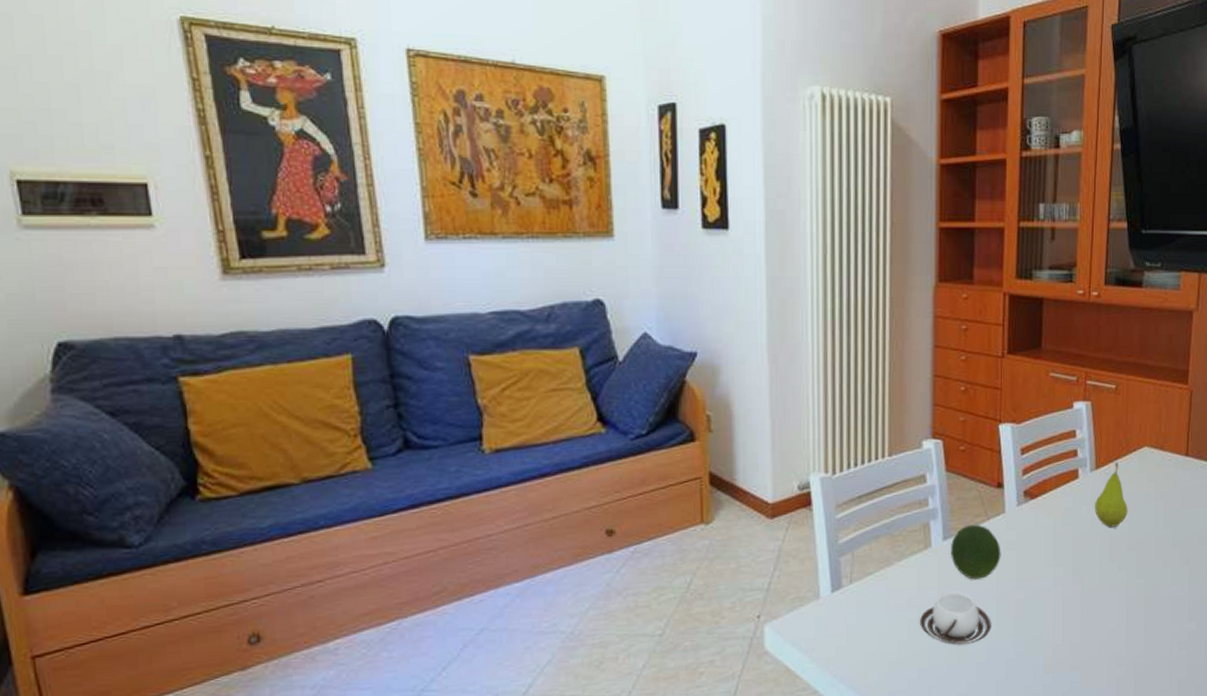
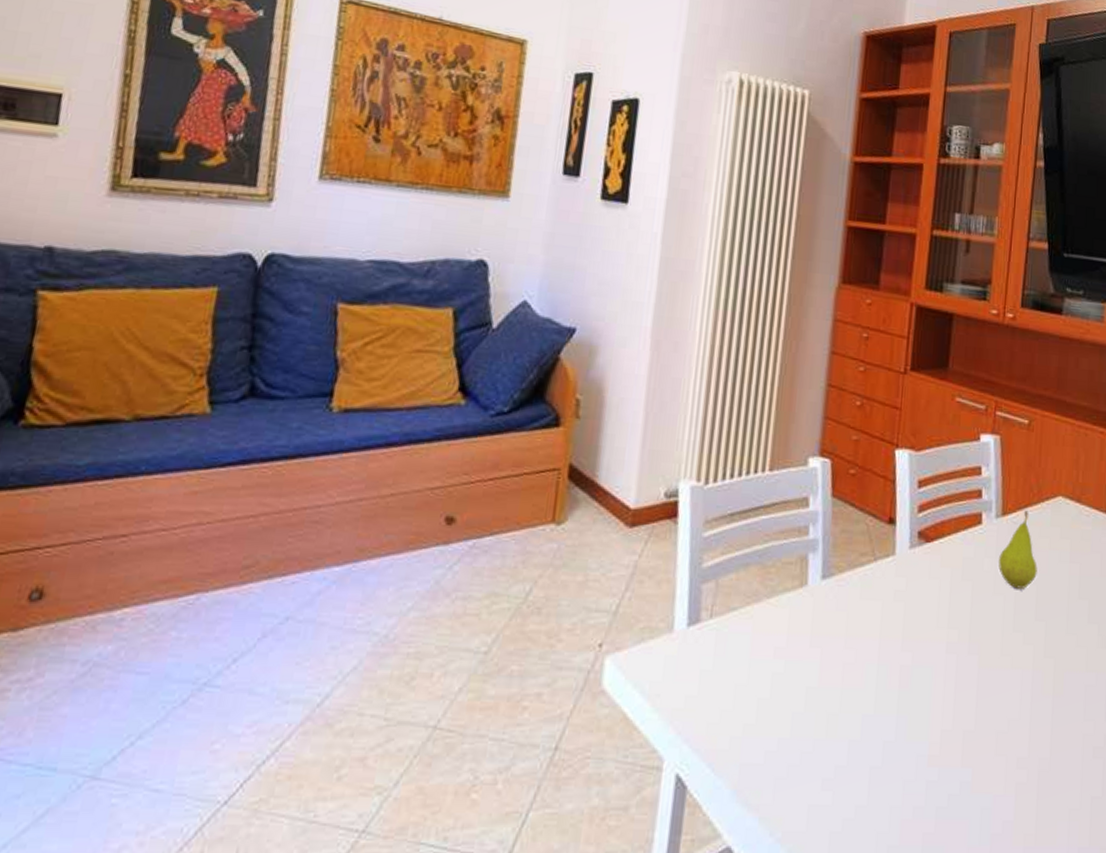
cup: present [920,592,991,645] -> none [786,645,870,715]
fruit: present [951,524,1001,580] -> none [829,564,888,633]

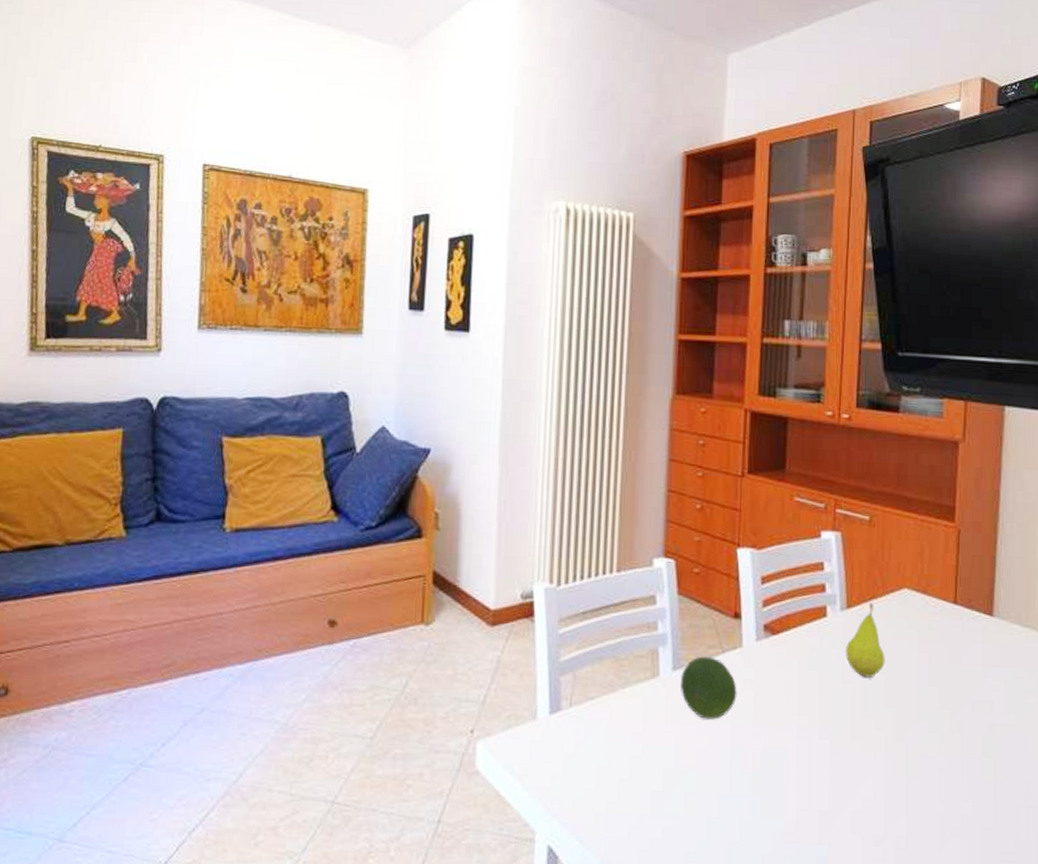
fruit: none [829,564,888,633] -> present [681,656,737,720]

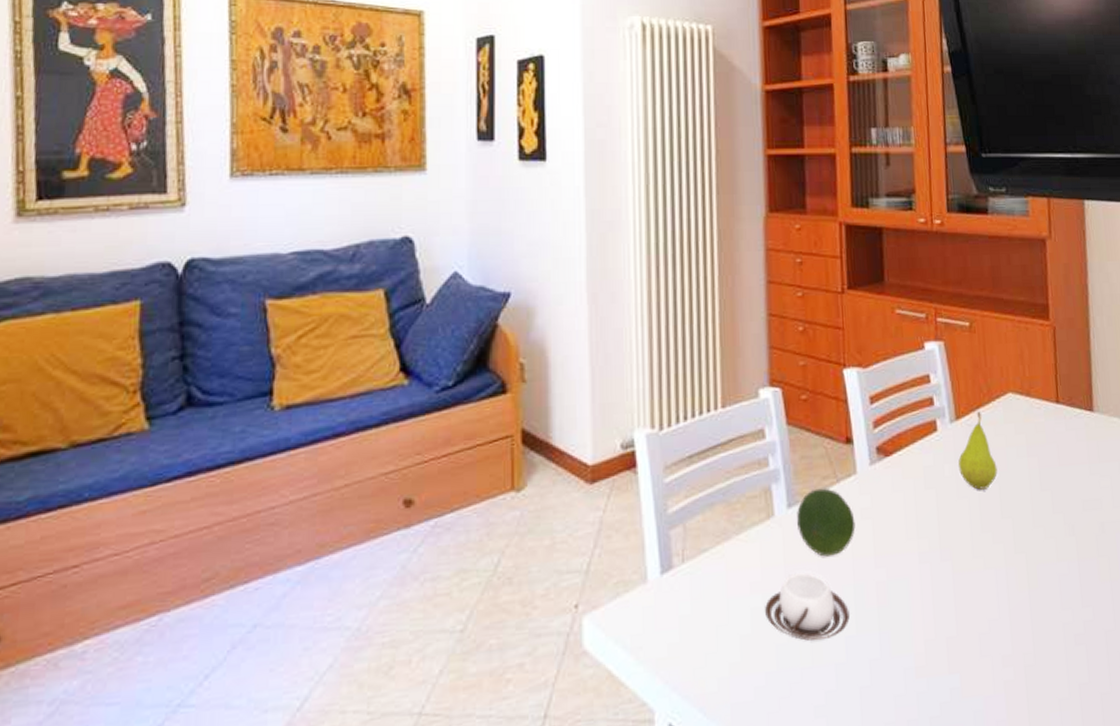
cup: none [644,731,724,794] -> present [765,572,850,641]

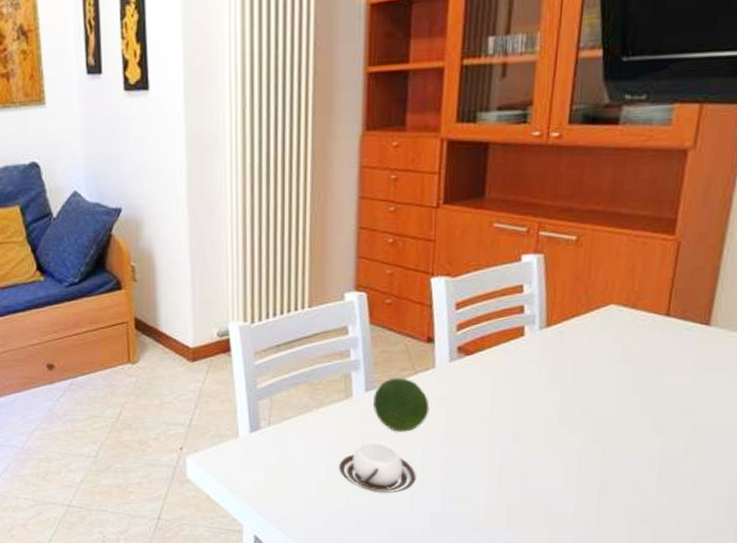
fruit: present [958,411,998,490] -> none [543,320,585,389]

